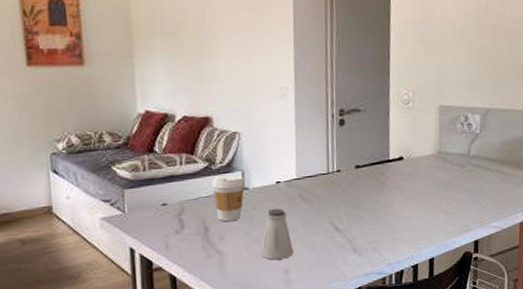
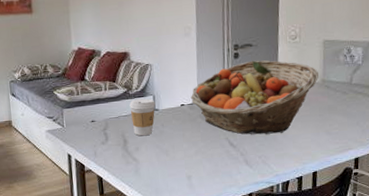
saltshaker: present [261,208,294,260] -> none [168,126,196,168]
fruit basket: none [287,128,434,217] -> present [190,60,318,135]

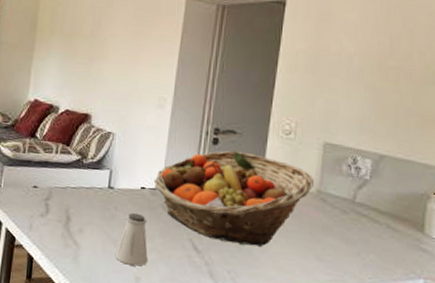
coffee cup: present [129,98,156,136] -> none [80,170,111,217]
saltshaker: none [168,126,196,168] -> present [116,212,149,267]

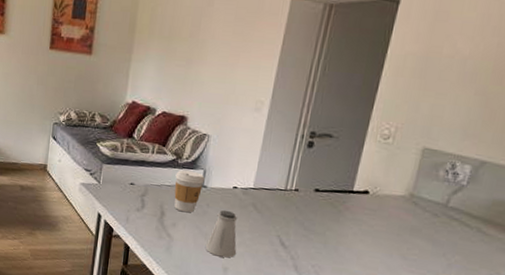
coffee cup: none [80,170,111,217] -> present [174,169,205,213]
fruit basket: present [153,150,314,247] -> none [246,153,408,245]

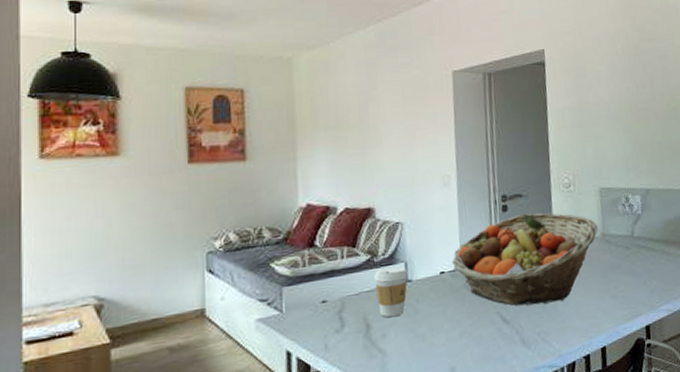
saltshaker: present [206,210,238,258] -> none [425,300,461,357]
fruit basket: none [246,153,408,245] -> present [451,213,598,306]

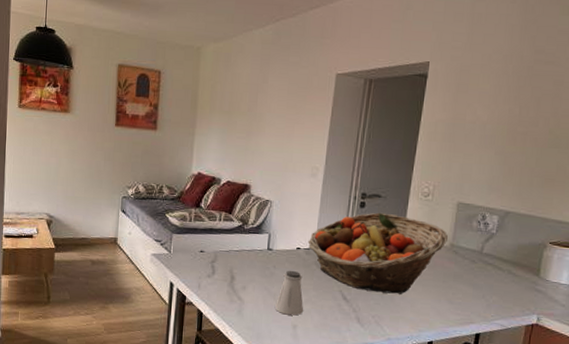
coffee cup: present [374,266,408,318] -> none [242,234,270,276]
saltshaker: none [425,300,461,357] -> present [275,270,304,316]

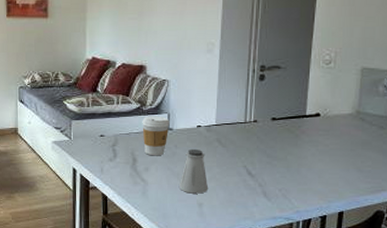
coffee cup: none [242,234,270,276] -> present [142,116,170,156]
fruit basket: present [308,212,448,294] -> none [208,84,353,166]

